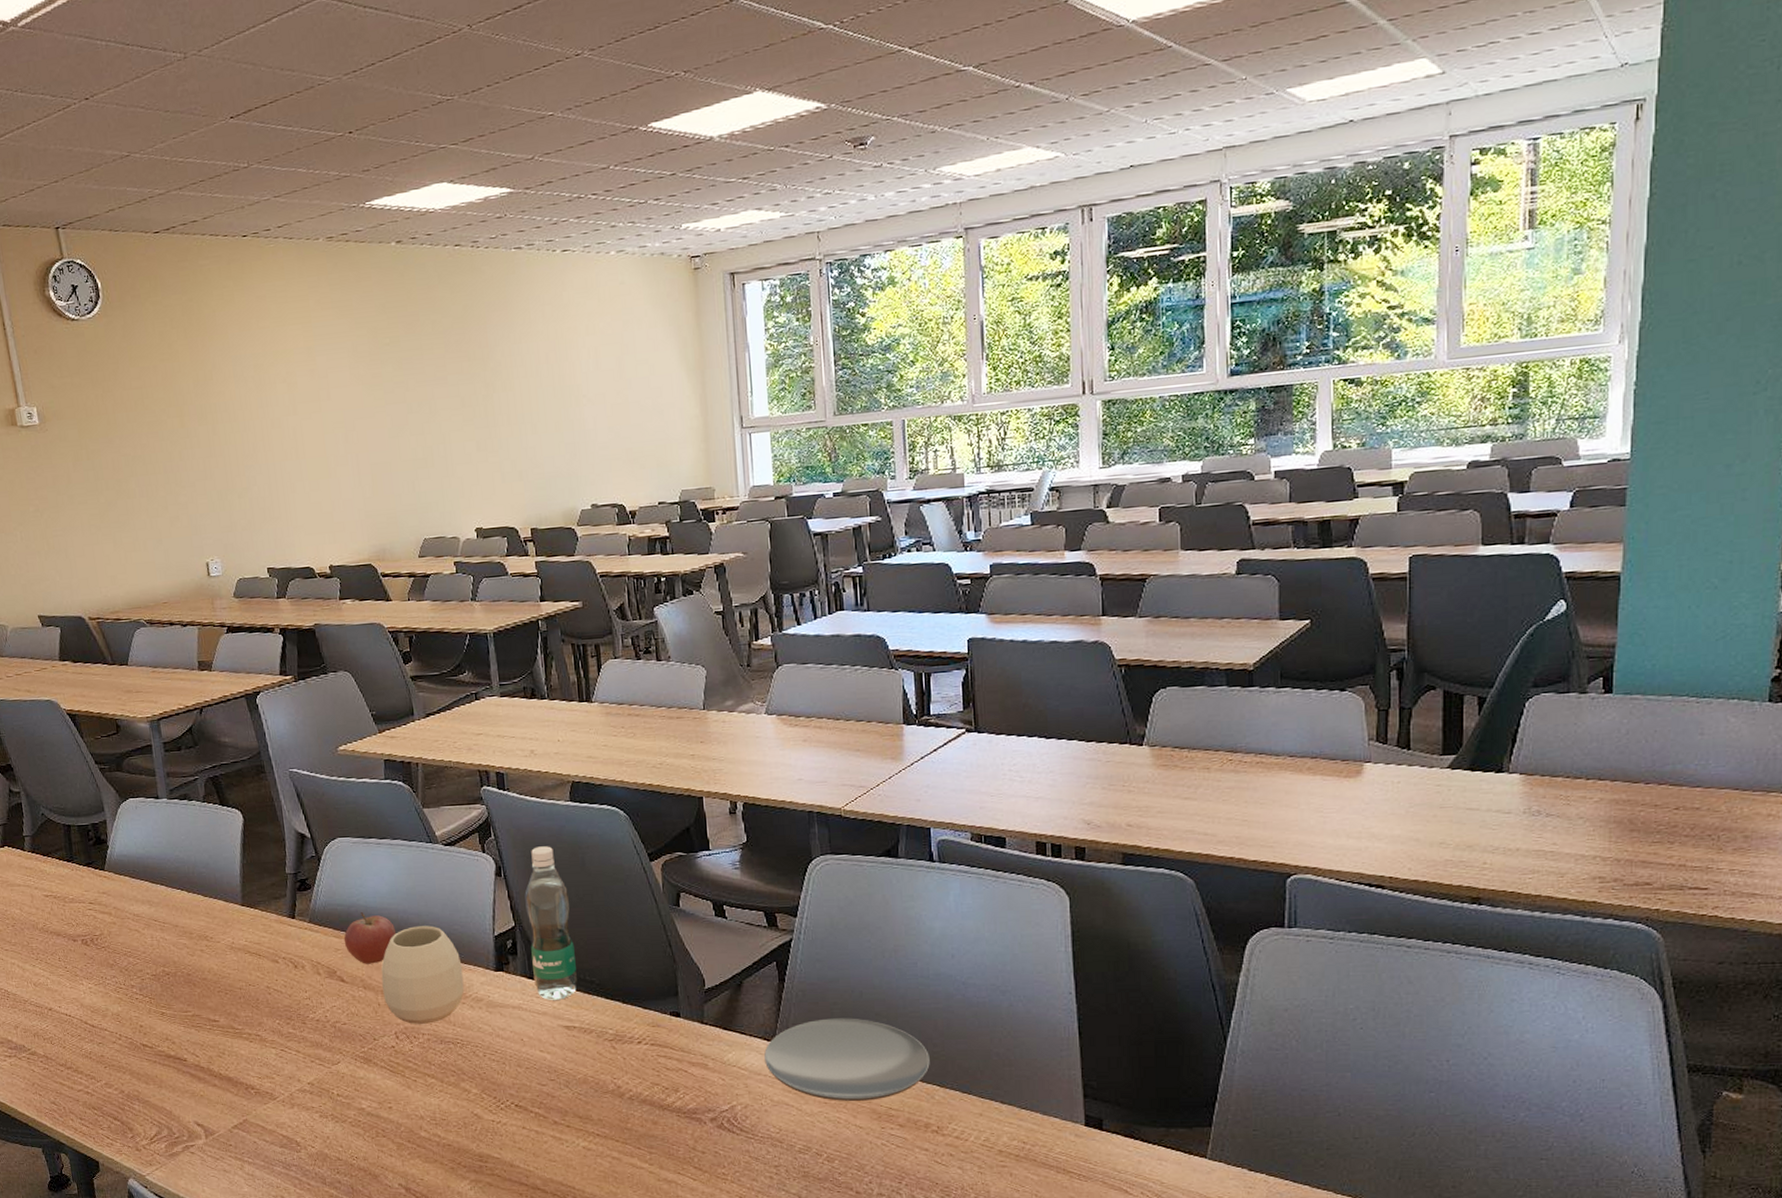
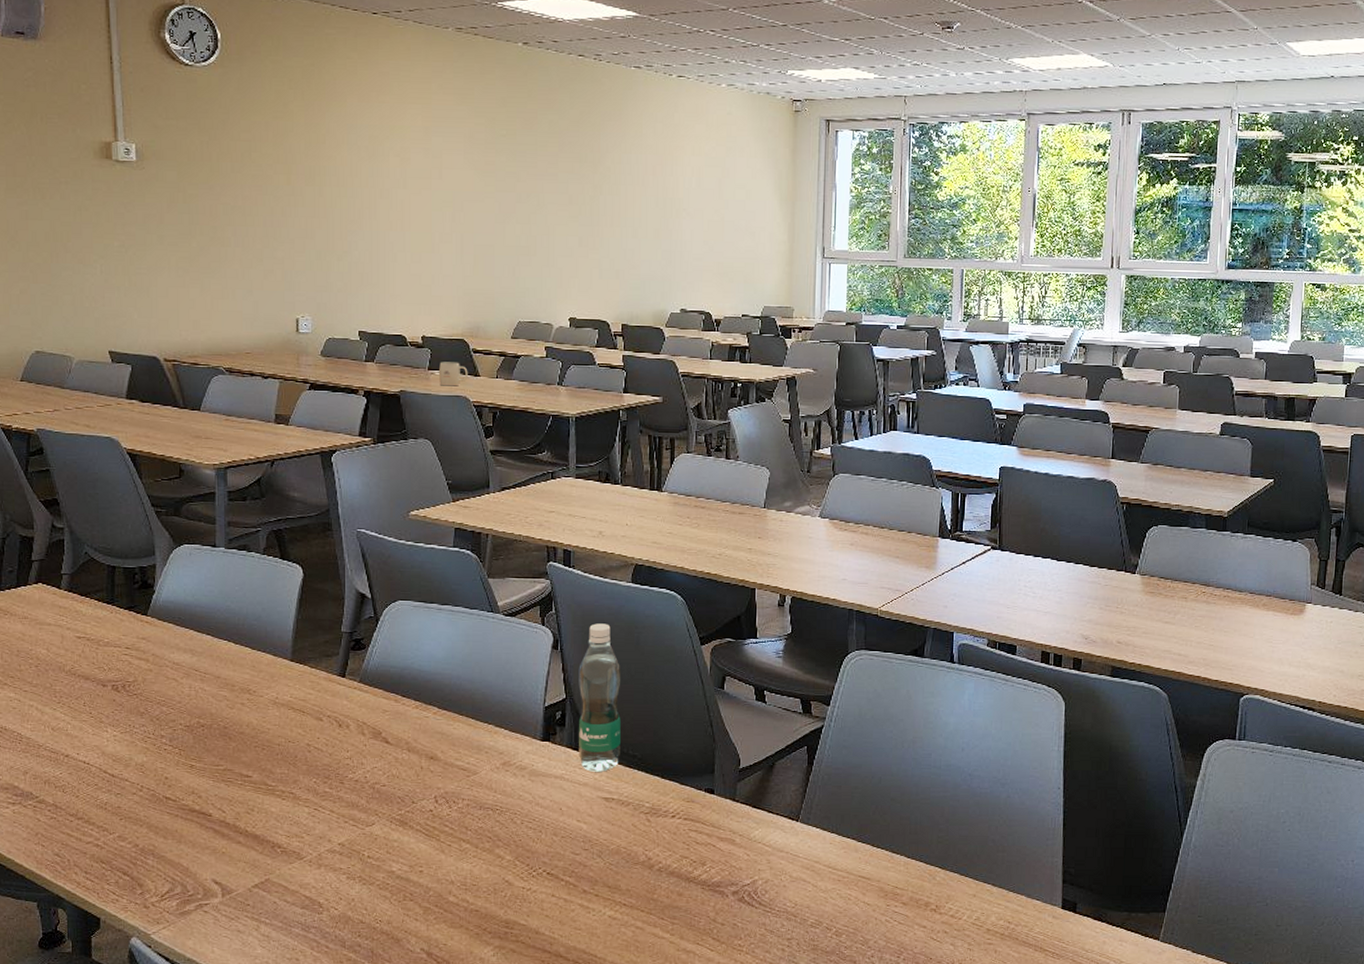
apple: present [343,912,397,964] -> none [393,675,448,727]
mug: none [350,588,380,615] -> present [439,362,468,386]
cup: present [381,926,465,1024] -> none [427,692,510,789]
plate: present [764,1018,930,1101] -> none [788,801,935,879]

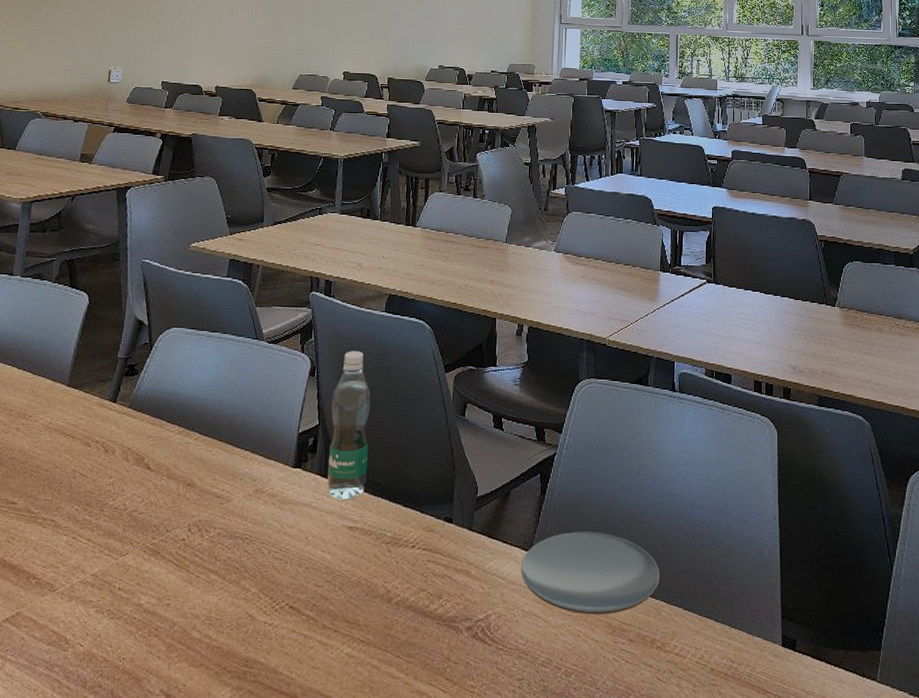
mug: present [439,362,468,386] -> none [227,109,253,131]
plate: none [788,801,935,879] -> present [521,531,660,614]

